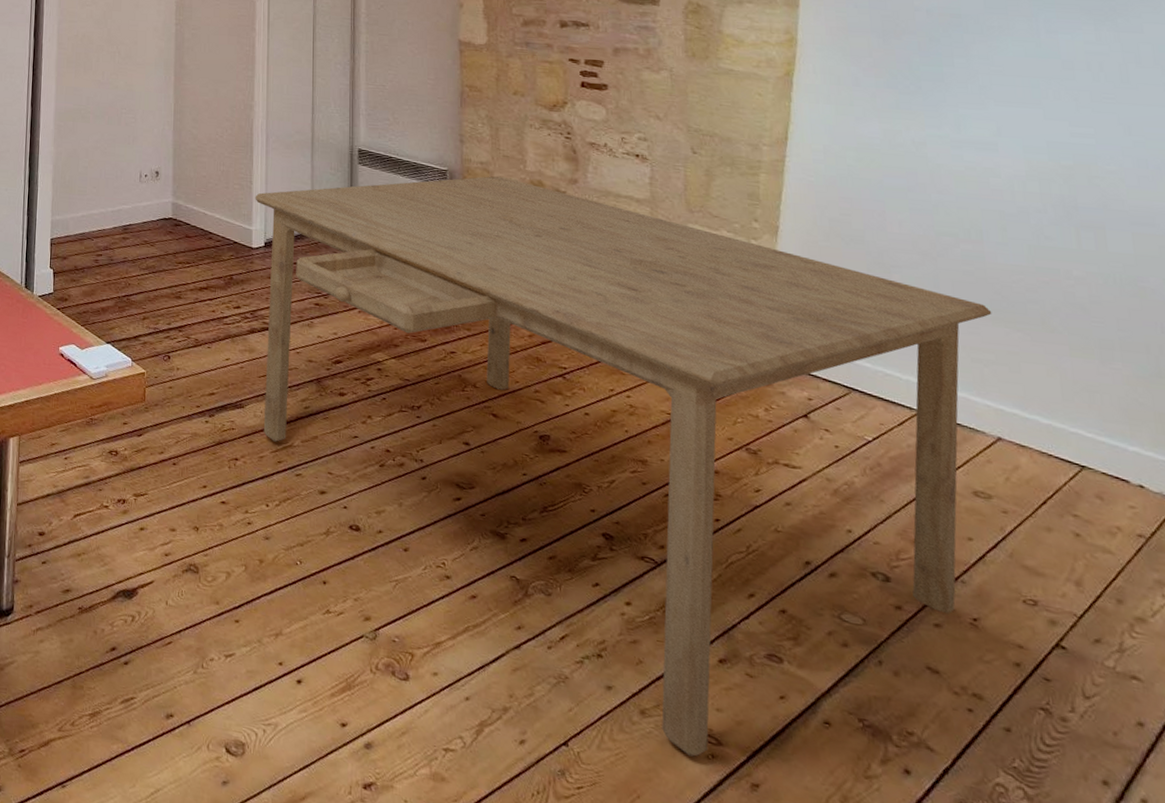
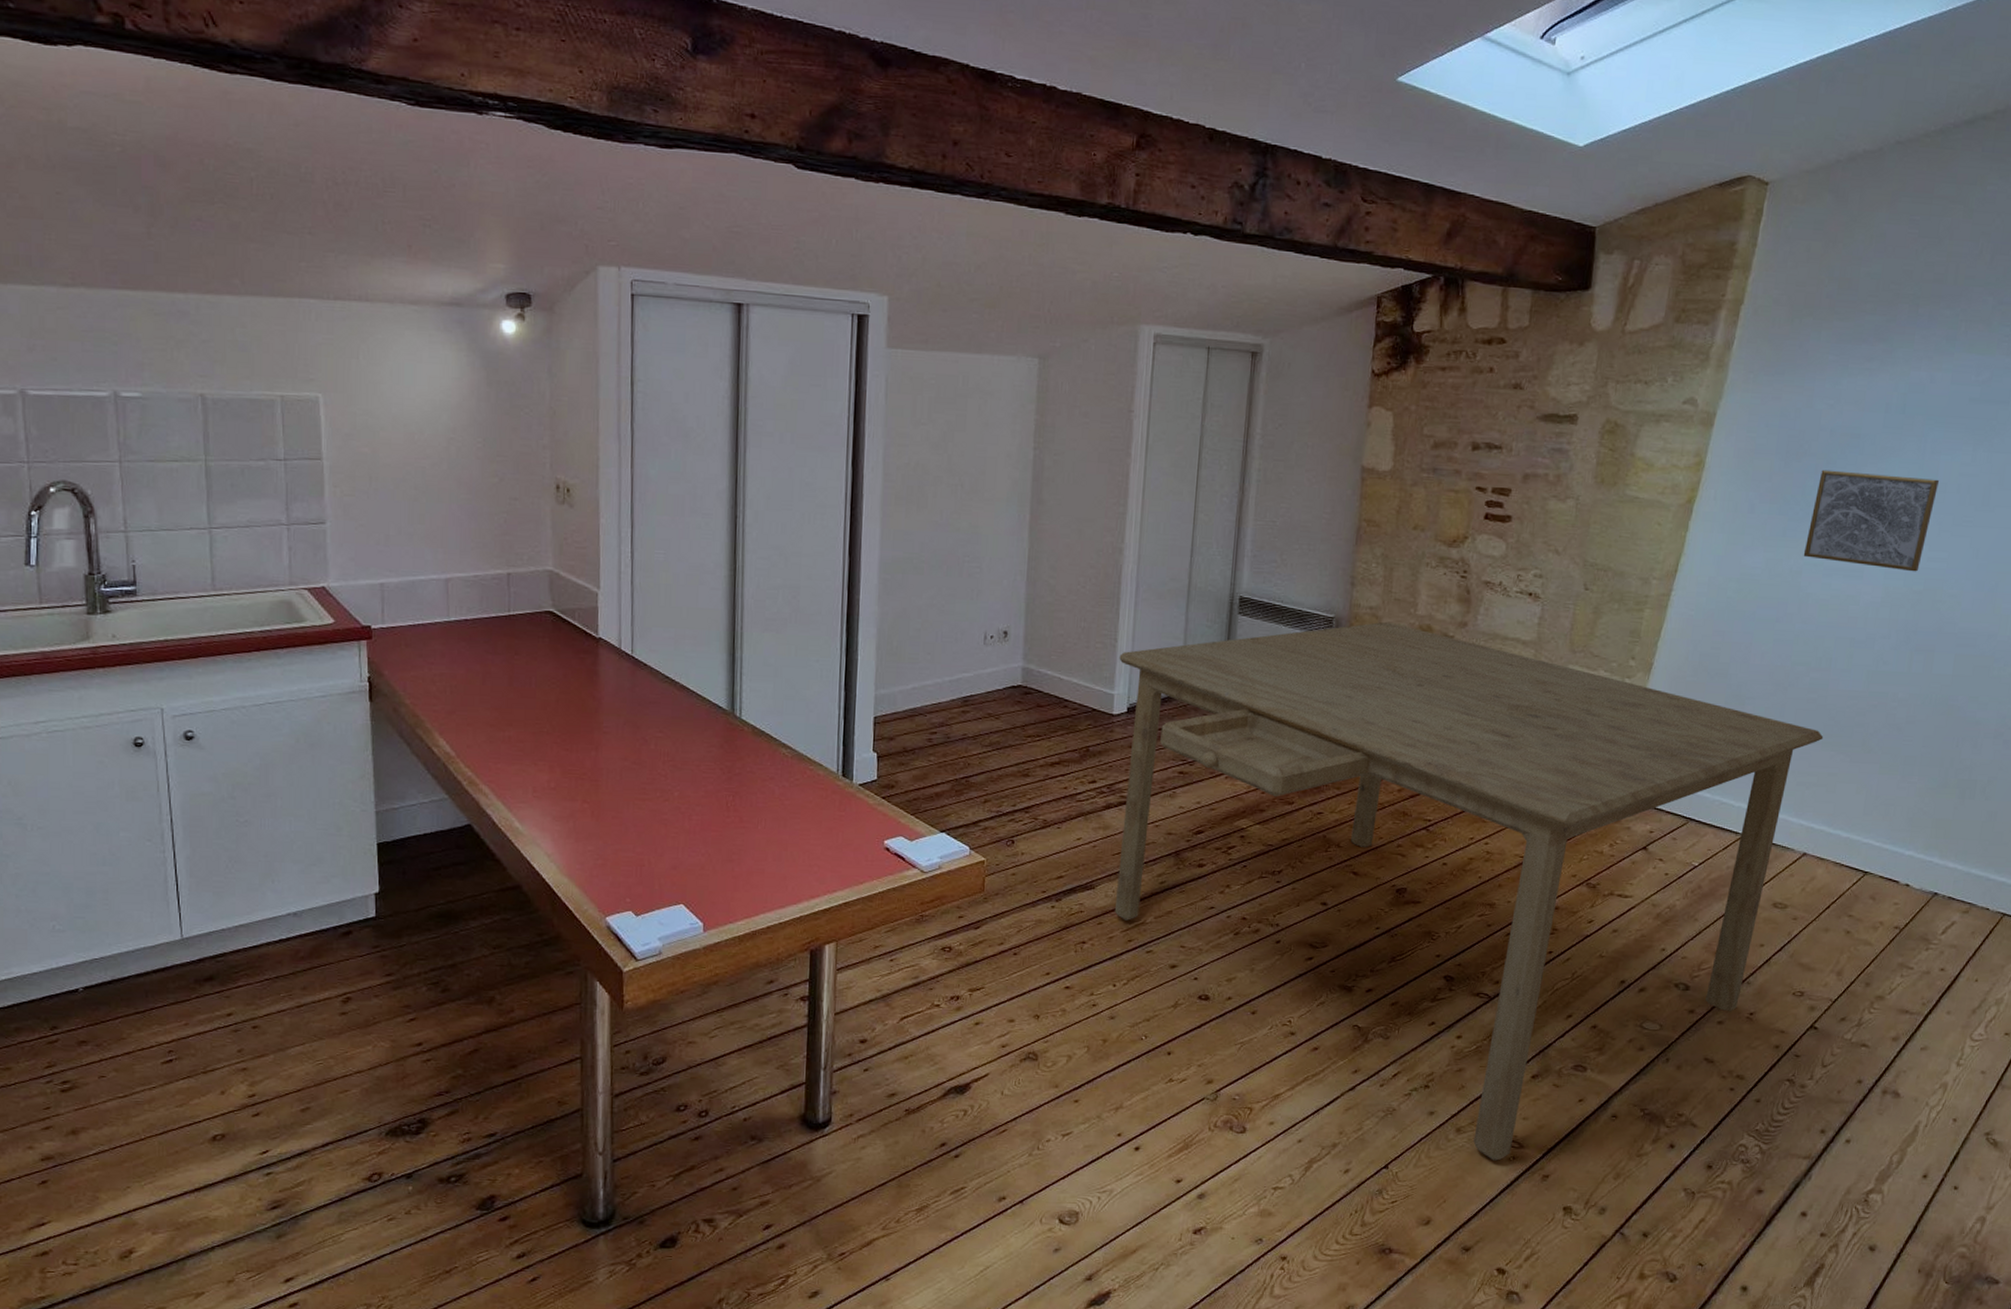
wall art: none [923,46,1064,147] -> present [1803,469,1939,572]

